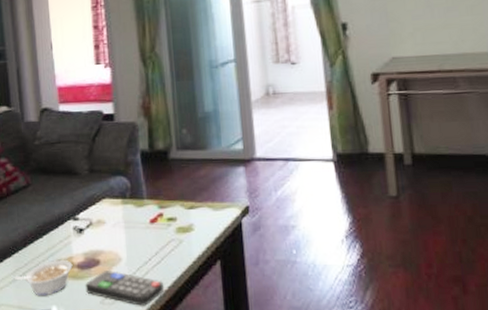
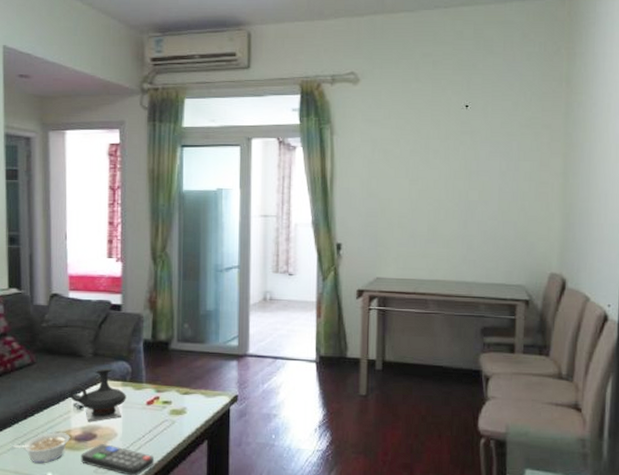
teapot: none [67,185,128,247] -> present [69,368,126,422]

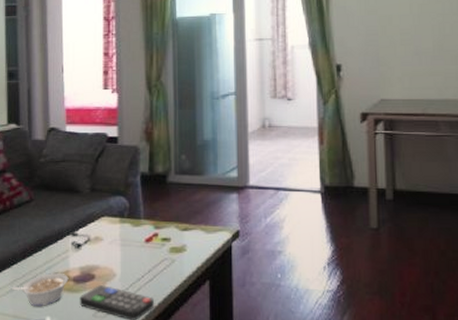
teapot: present [69,368,126,422] -> none [67,204,124,262]

